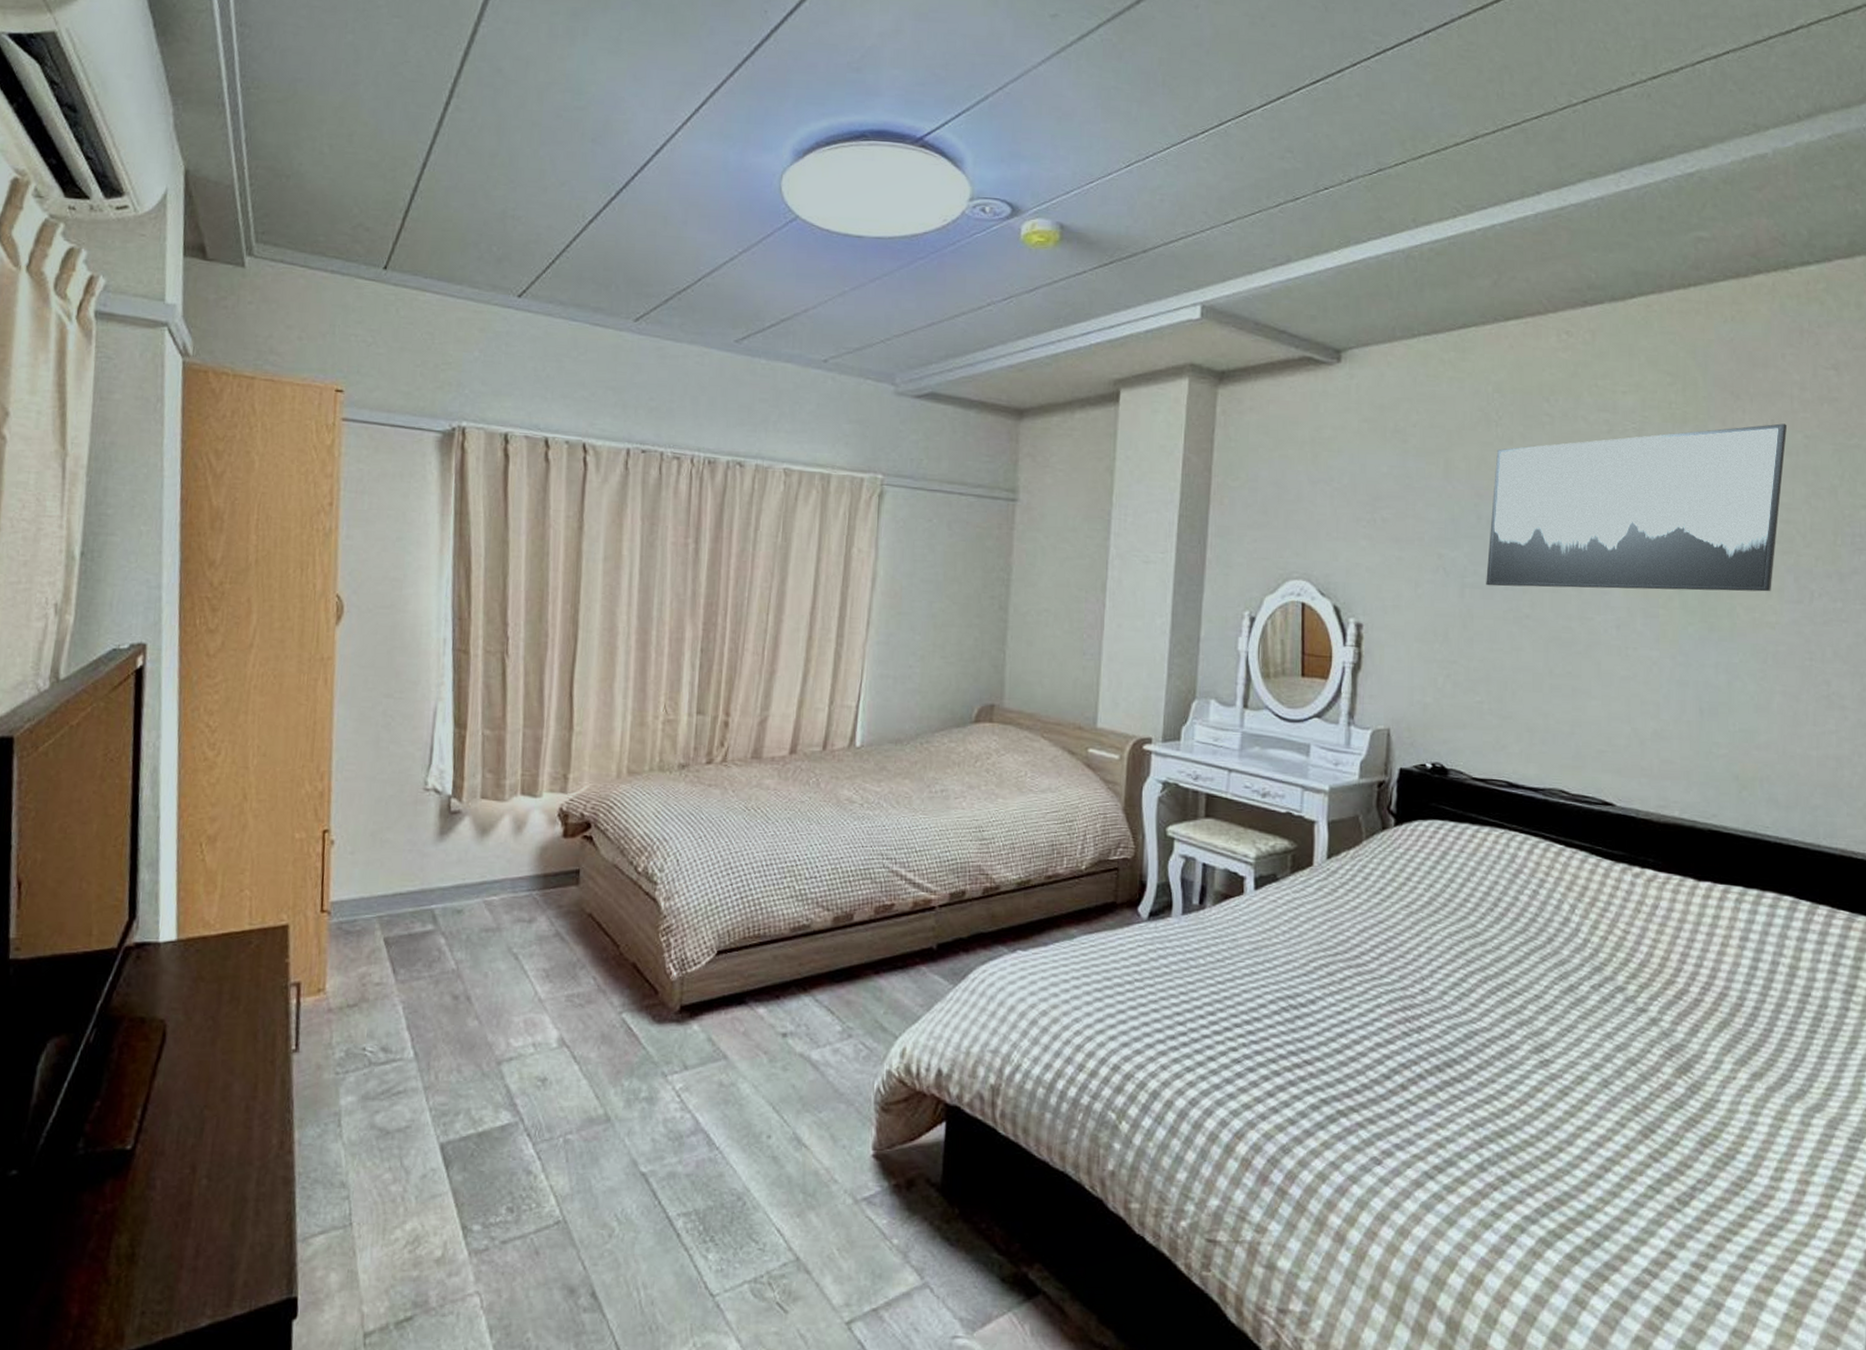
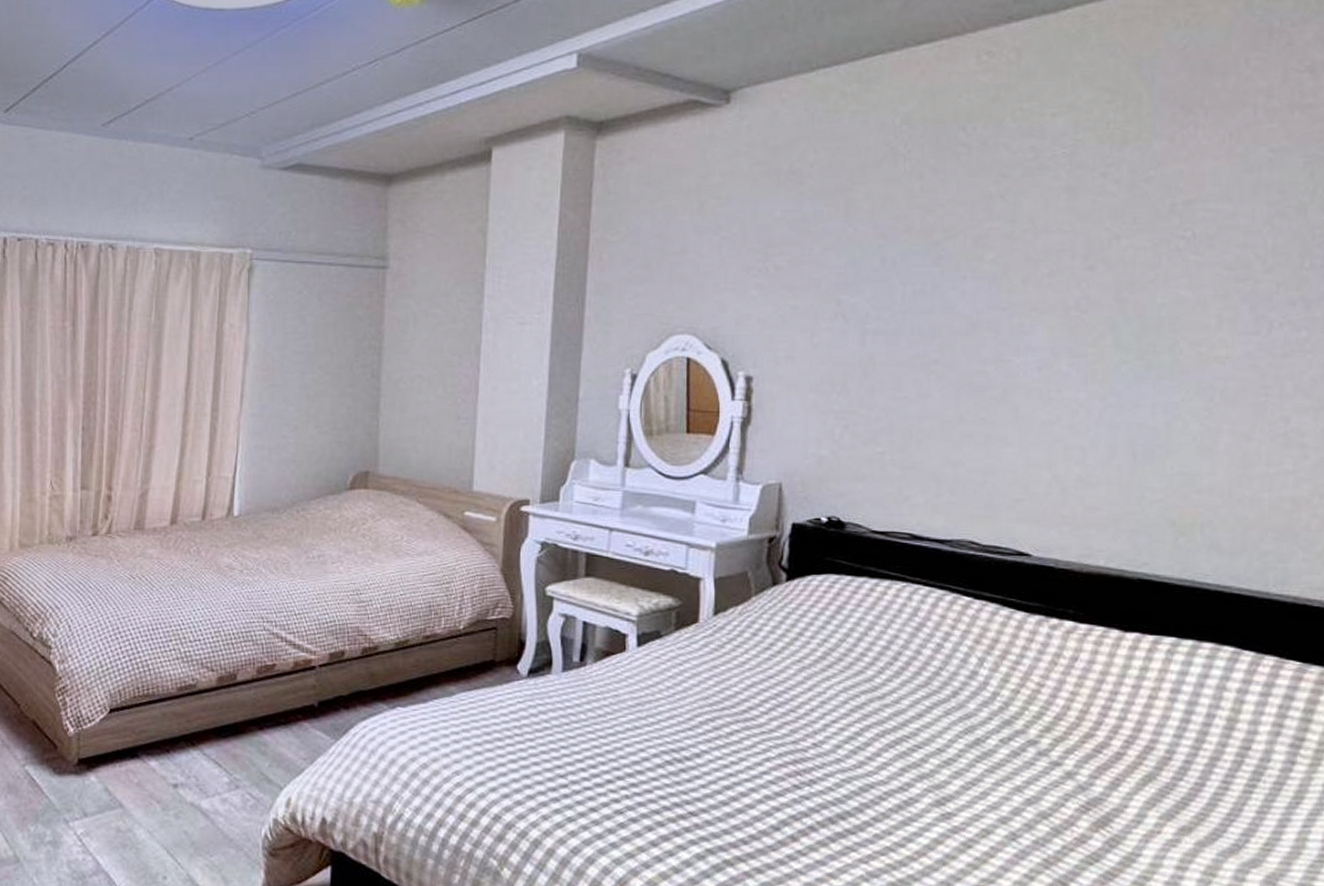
wall art: present [1486,423,1788,592] -> none [890,137,1249,332]

